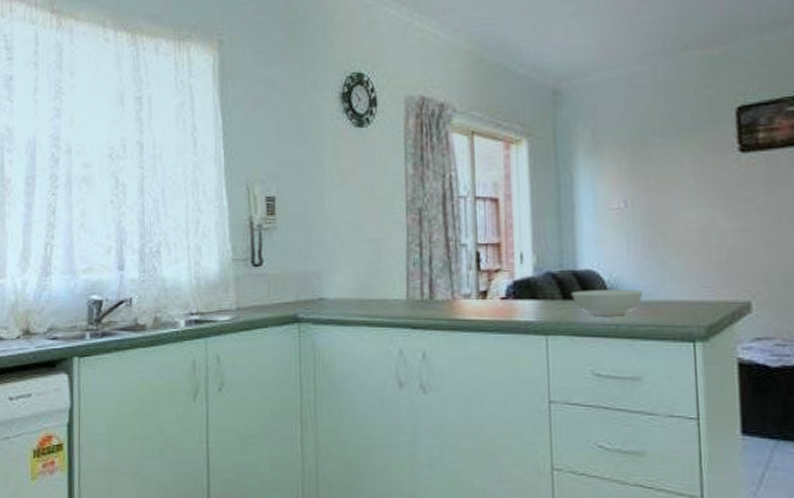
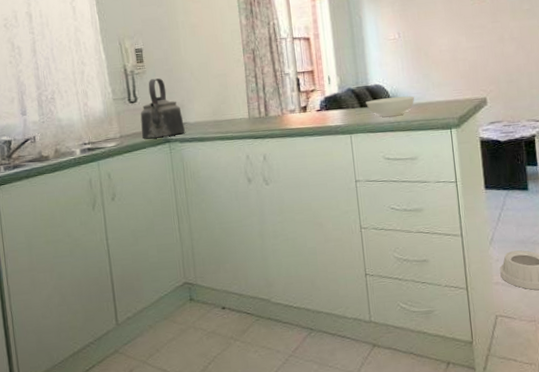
kettle: none [265,237,320,317] -> present [140,78,185,140]

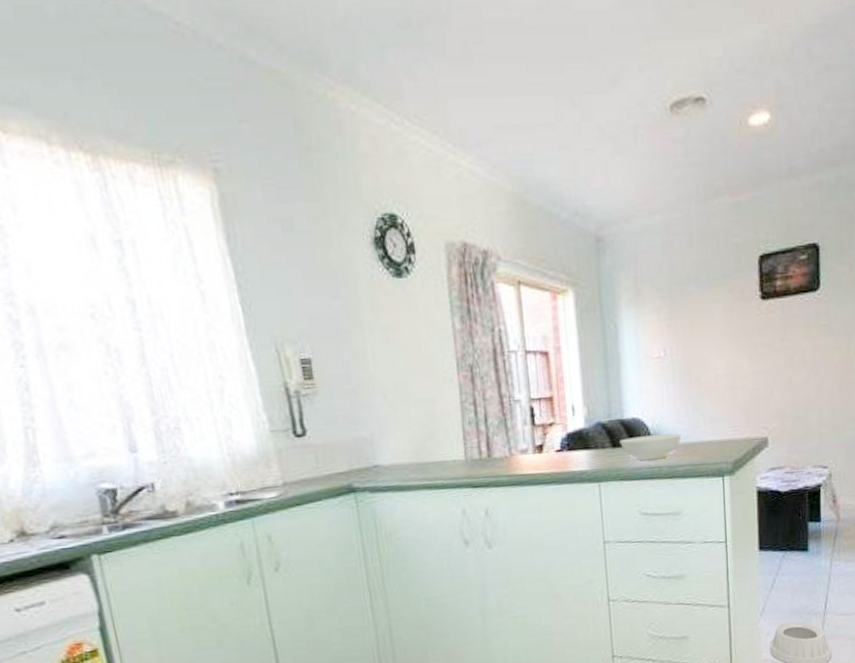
kettle: present [140,78,185,140] -> none [311,402,377,489]

